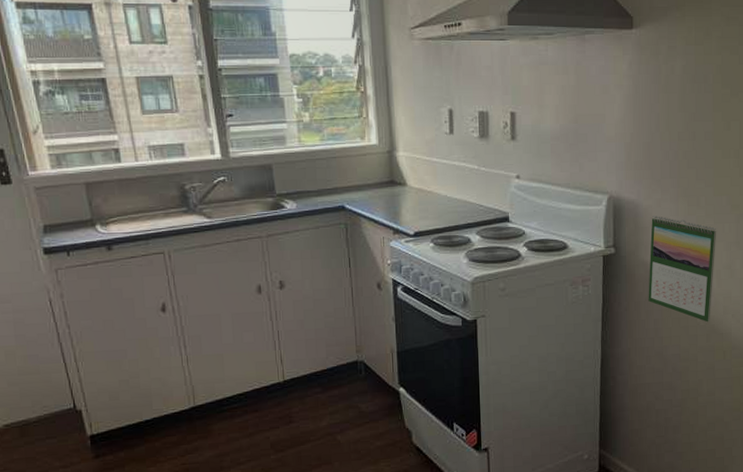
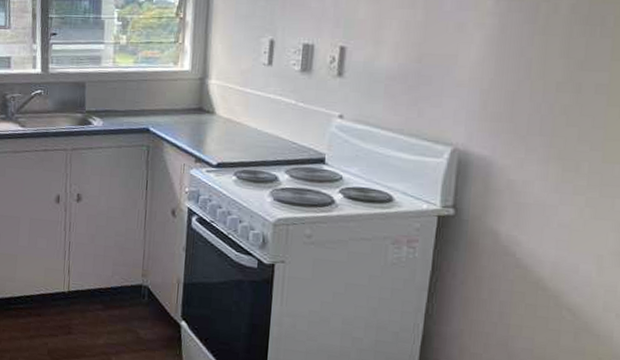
calendar: present [648,216,717,322] -> none [494,178,603,318]

